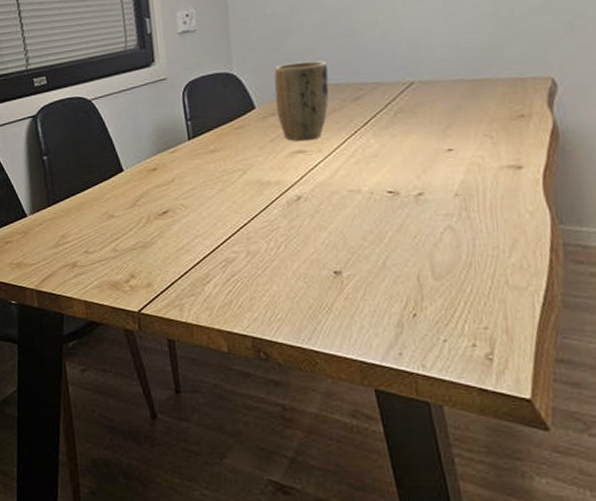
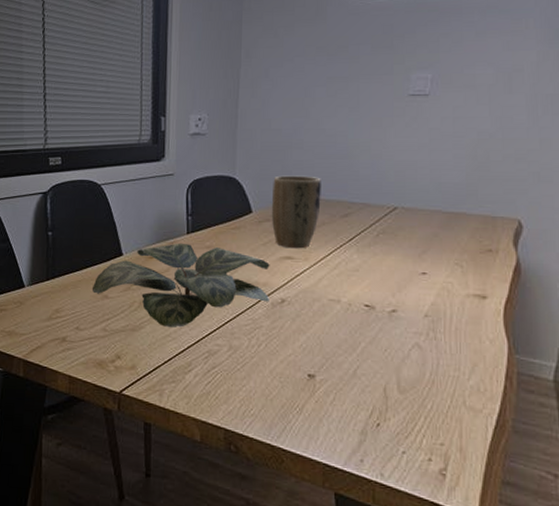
plant: none [96,150,284,241] -> present [91,243,270,328]

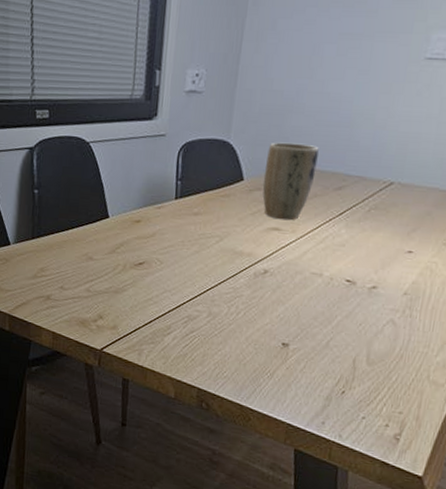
plant: present [91,243,270,328] -> none [77,208,256,293]

